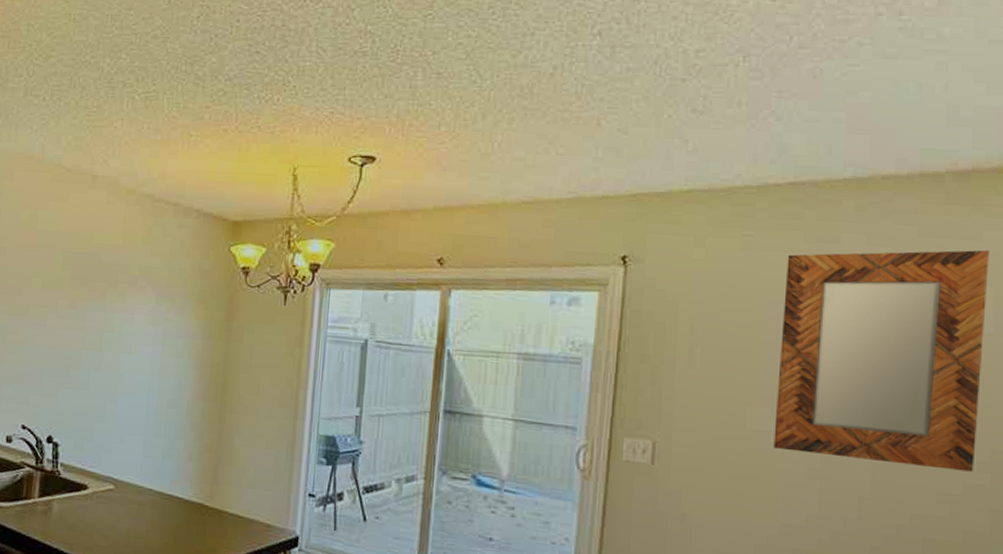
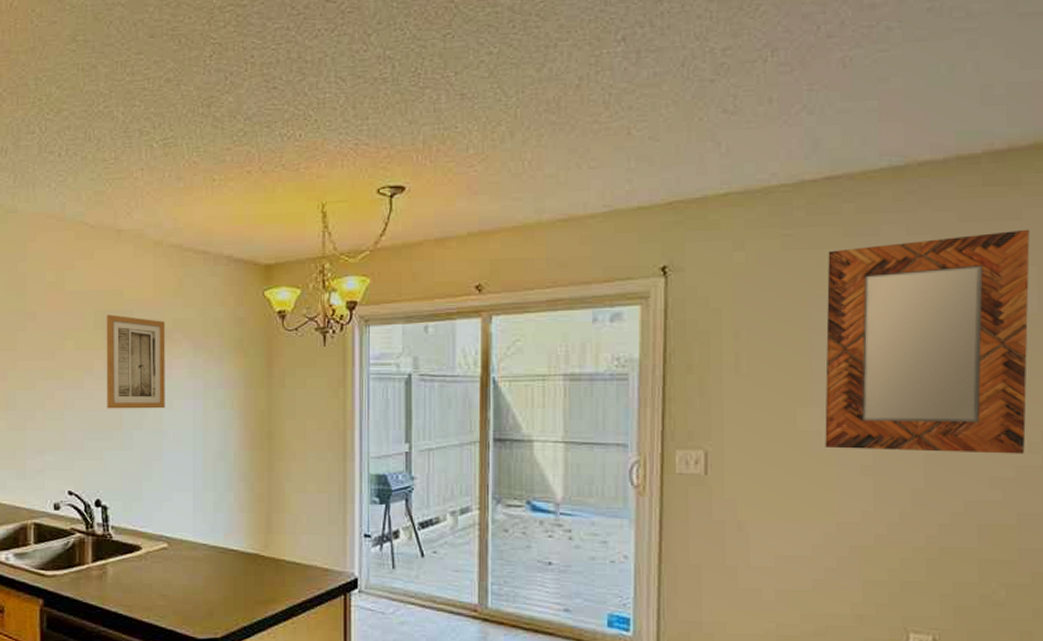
wall art: none [67,256,132,353] -> present [106,315,165,409]

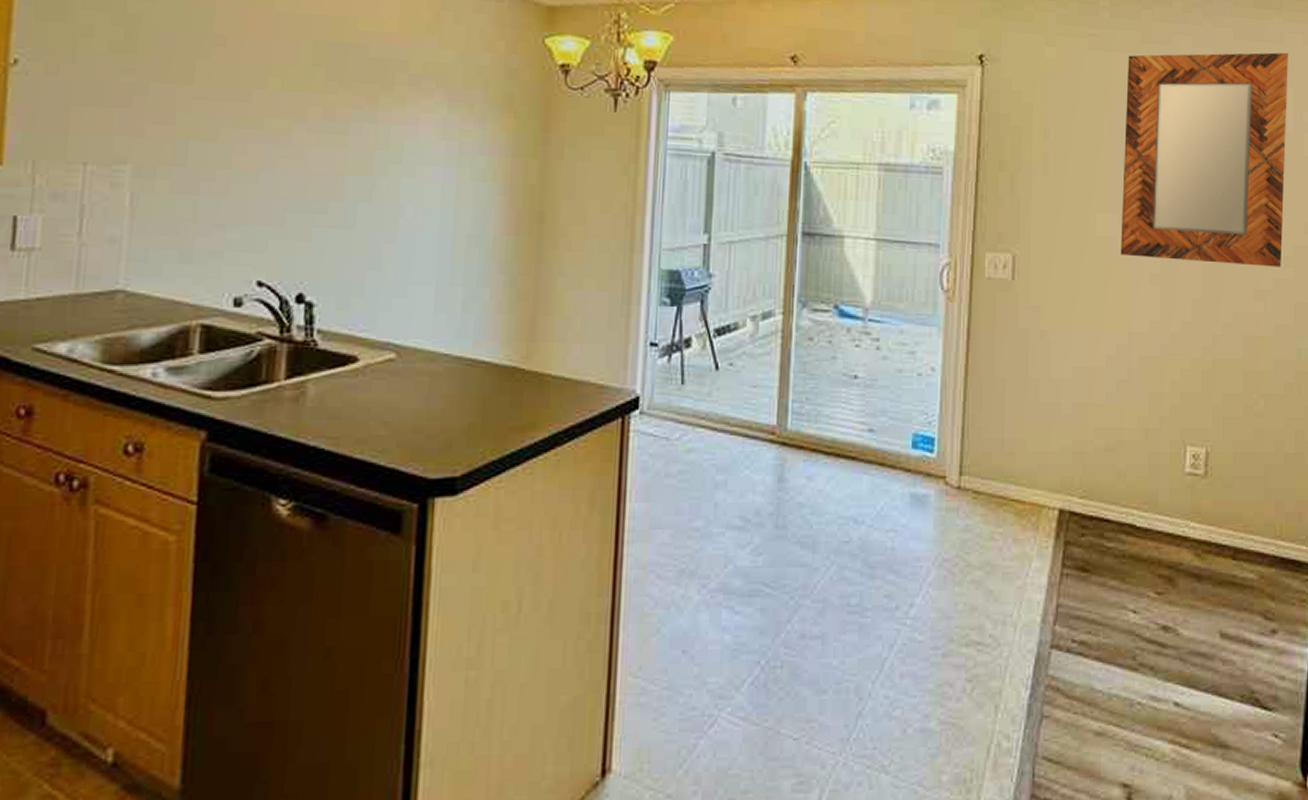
wall art: present [106,315,165,409] -> none [323,48,413,177]

